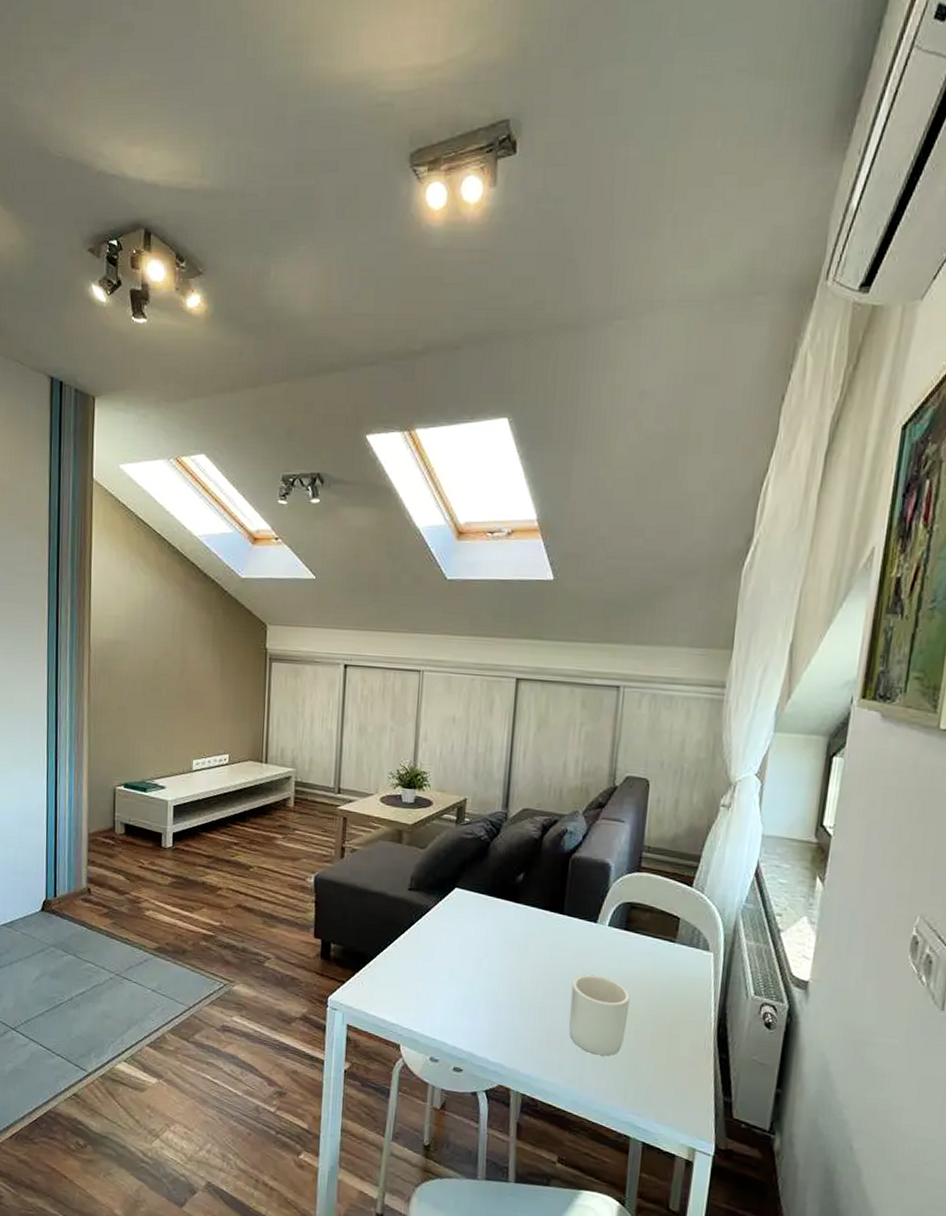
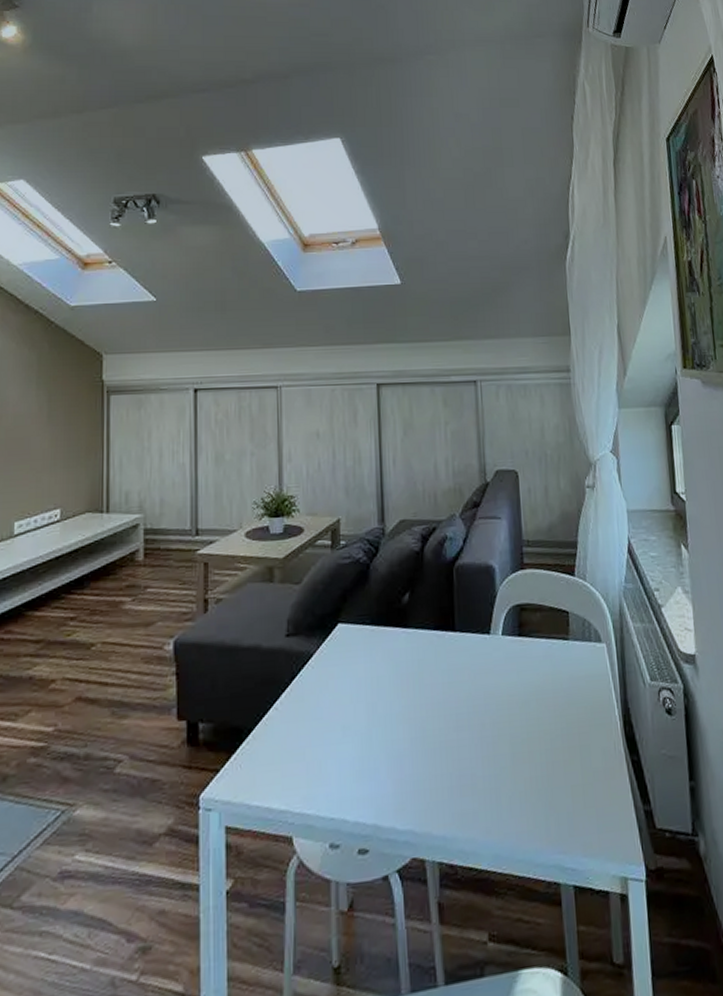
mug: present [569,974,630,1056] -> none [474,694,537,791]

